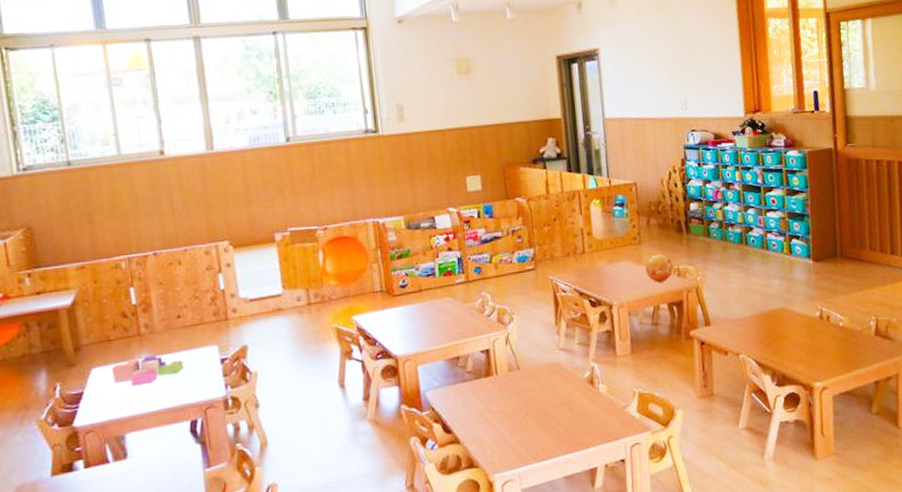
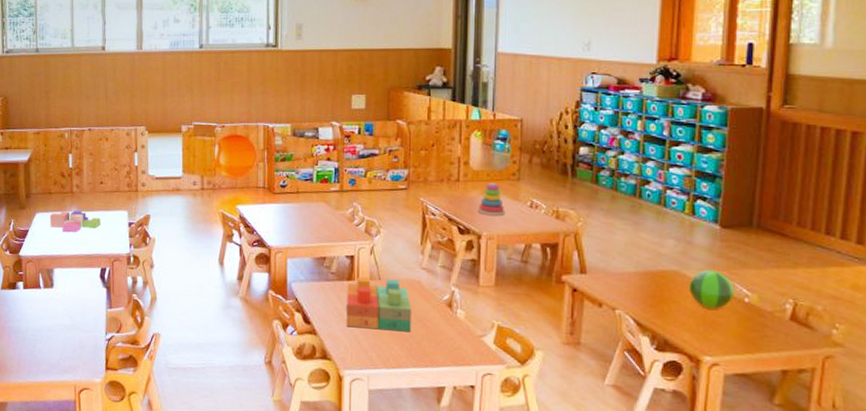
toy blocks: none [486,366,557,428] -> present [346,277,411,332]
stacking toy: none [605,250,632,284] -> present [477,183,505,217]
toy ball: present [645,253,674,283] -> none [521,193,553,222]
toy ball: none [795,302,832,339] -> present [688,270,735,310]

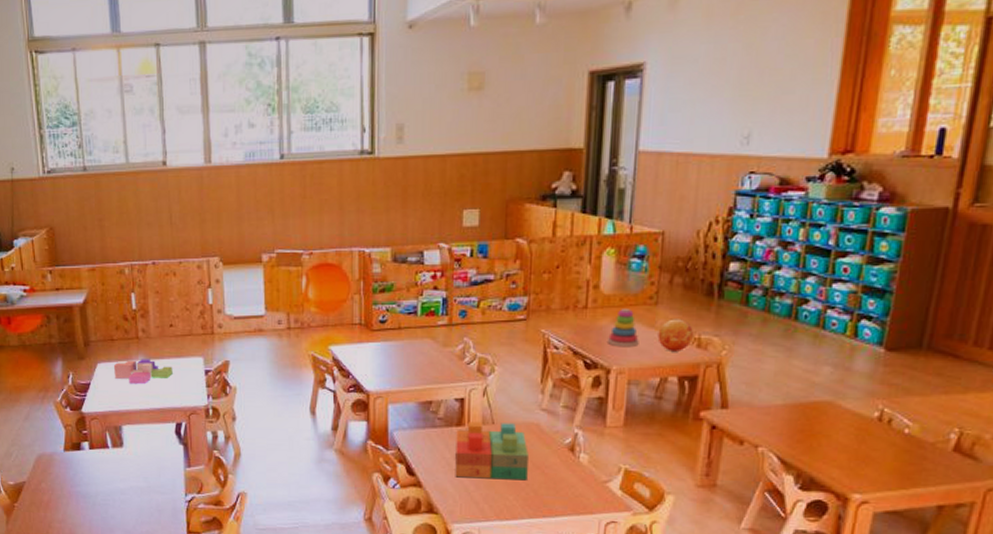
toy ball: none [521,193,553,222] -> present [657,319,695,351]
toy ball: present [688,270,735,310] -> none [842,399,895,443]

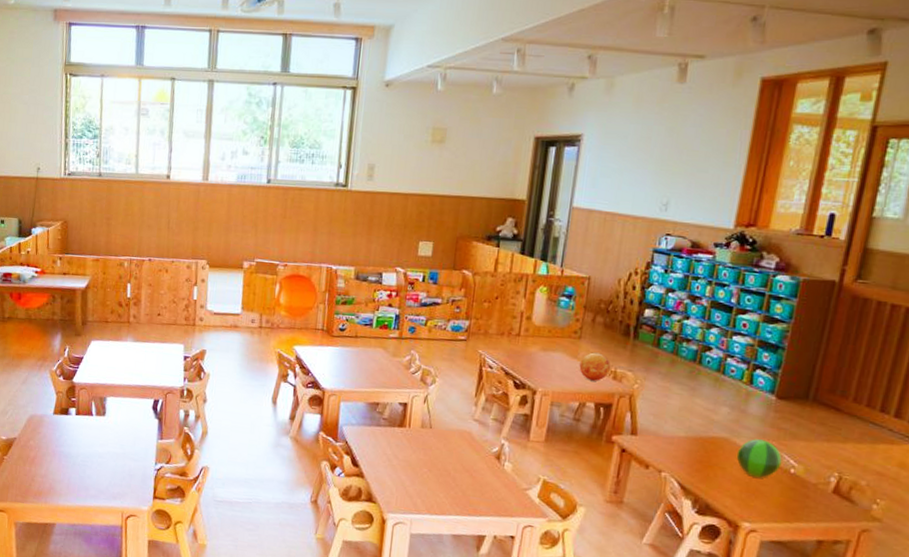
toy blocks: present [113,359,173,384] -> none [105,340,156,362]
toy blocks: present [455,422,529,481] -> none [394,424,460,481]
stacking toy: present [606,309,639,348] -> none [534,339,563,374]
toy ball: none [842,399,895,443] -> present [736,439,783,478]

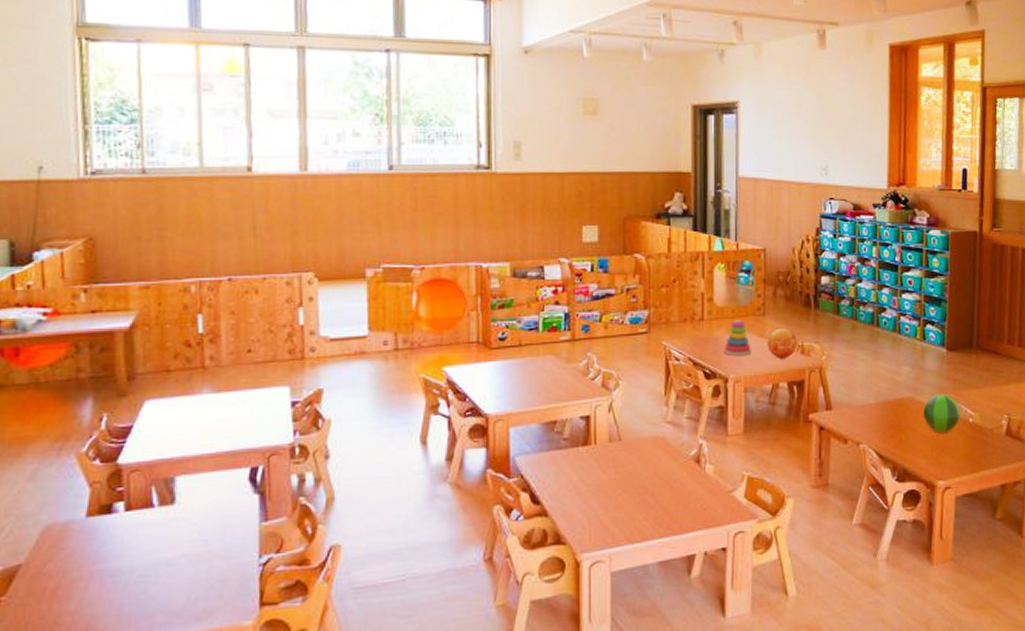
stacking toy: none [534,339,563,374] -> present [723,320,752,357]

